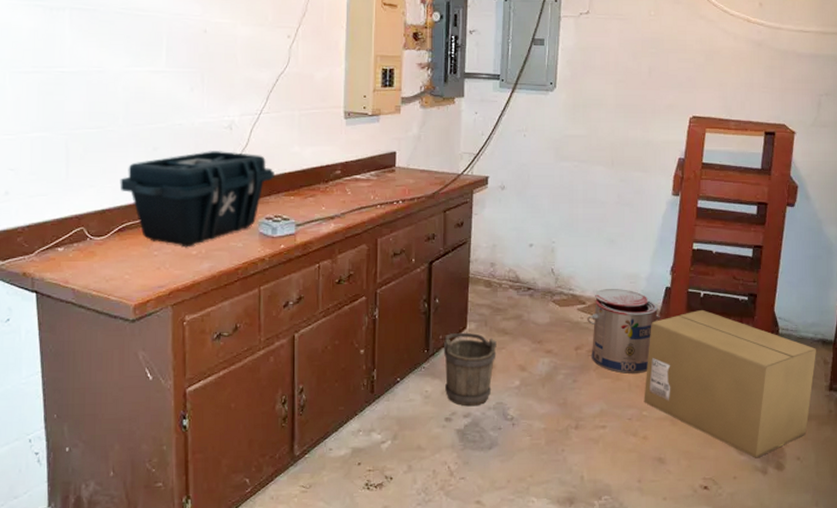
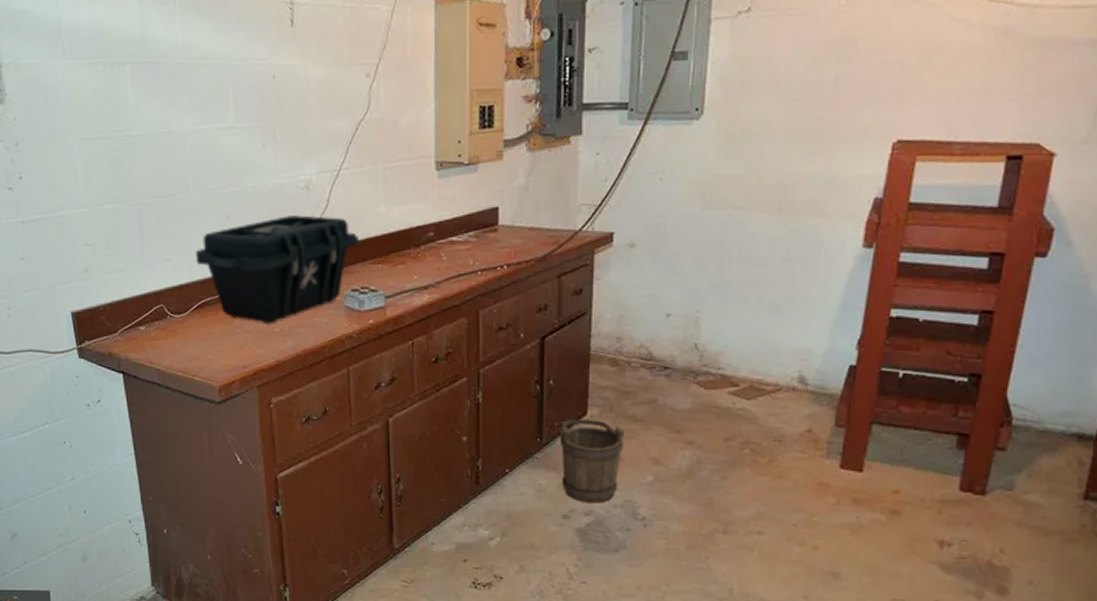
paint can: present [587,288,661,374] -> none [741,366,842,471]
box: present [644,309,816,458] -> none [814,393,1067,579]

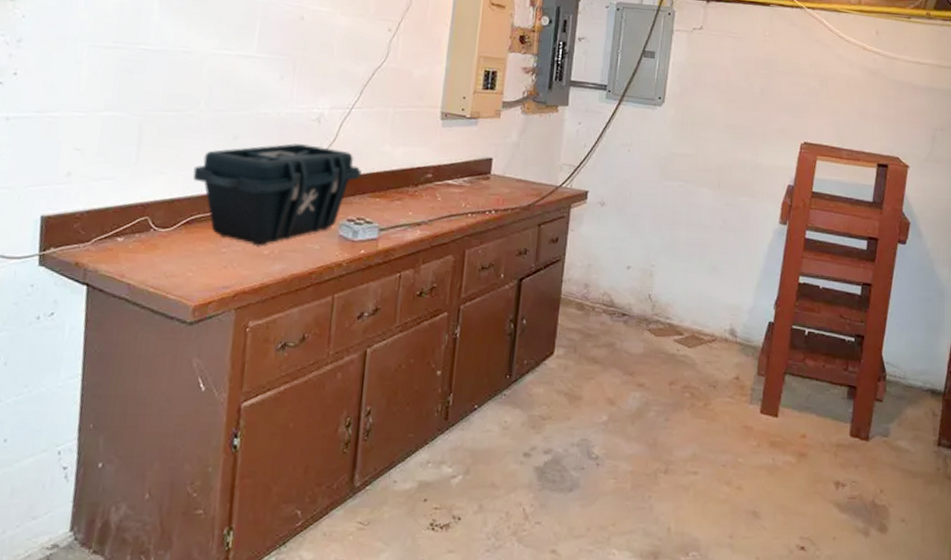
bucket: present [559,418,624,503] -> none [526,358,585,442]

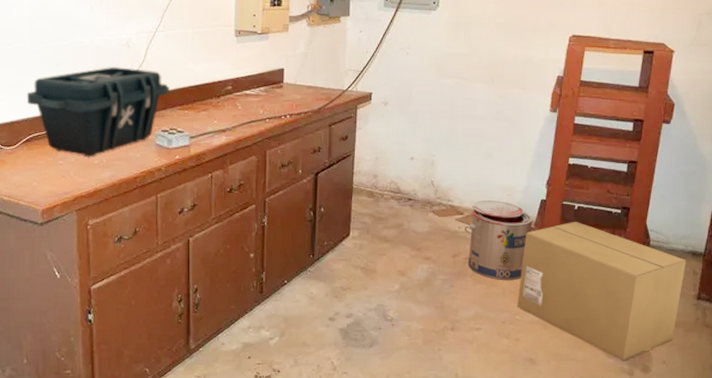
paint can: none [683,319,763,415] -> present [464,200,536,280]
box: none [740,348,925,518] -> present [517,221,686,361]

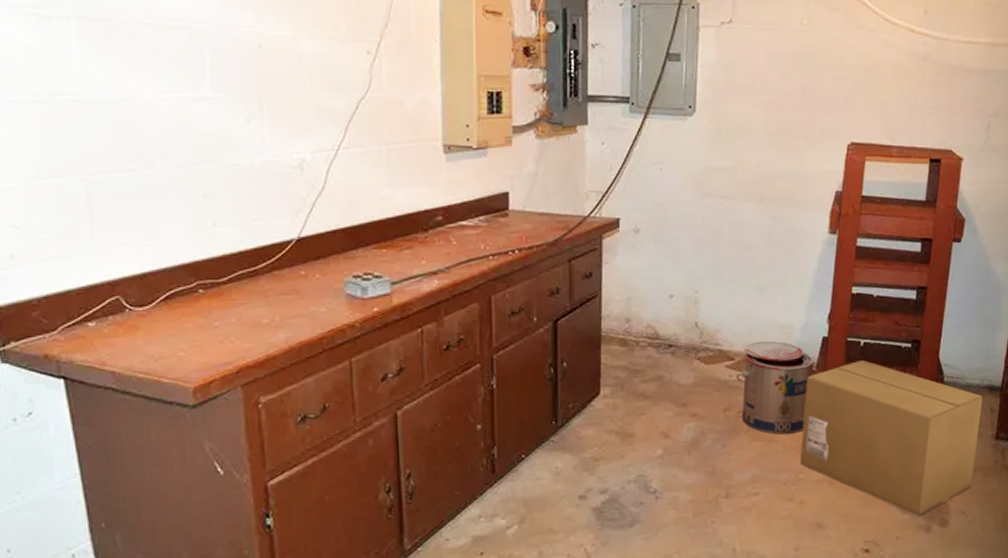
toolbox: present [26,67,170,156] -> none [162,196,361,314]

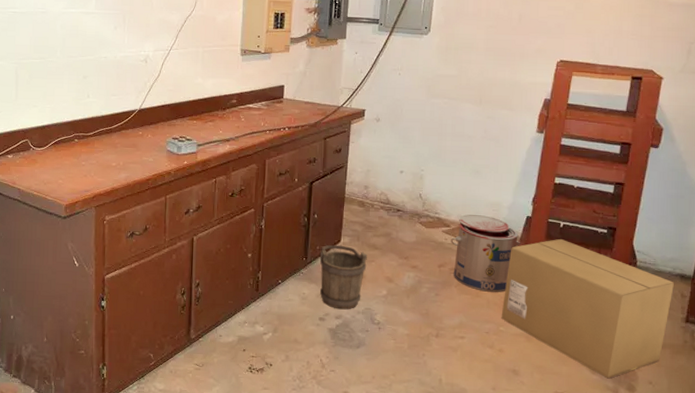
bucket: none [573,398,635,482] -> present [319,244,367,310]

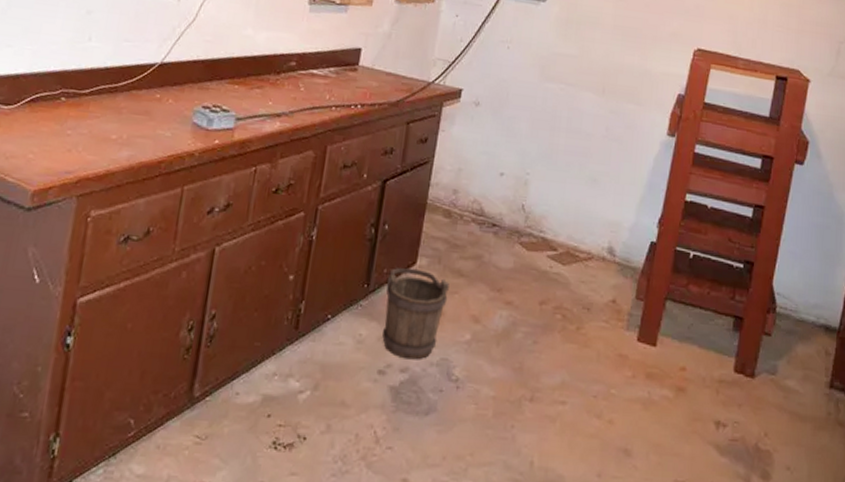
paint can: present [451,214,521,292] -> none [557,235,642,342]
box: present [501,238,674,379] -> none [613,273,817,463]

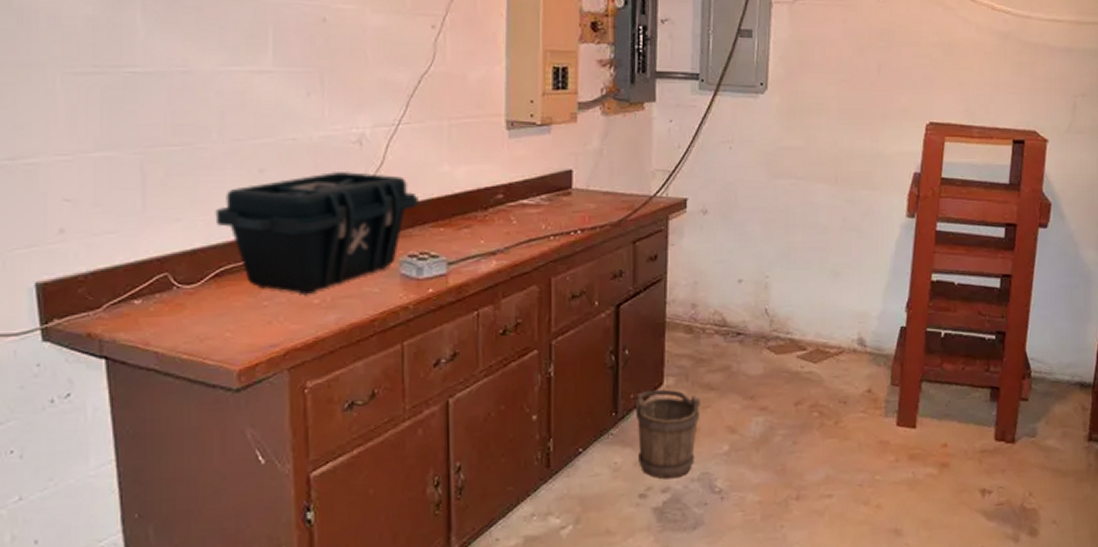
toolbox: none [40,21,221,129] -> present [215,172,419,294]

